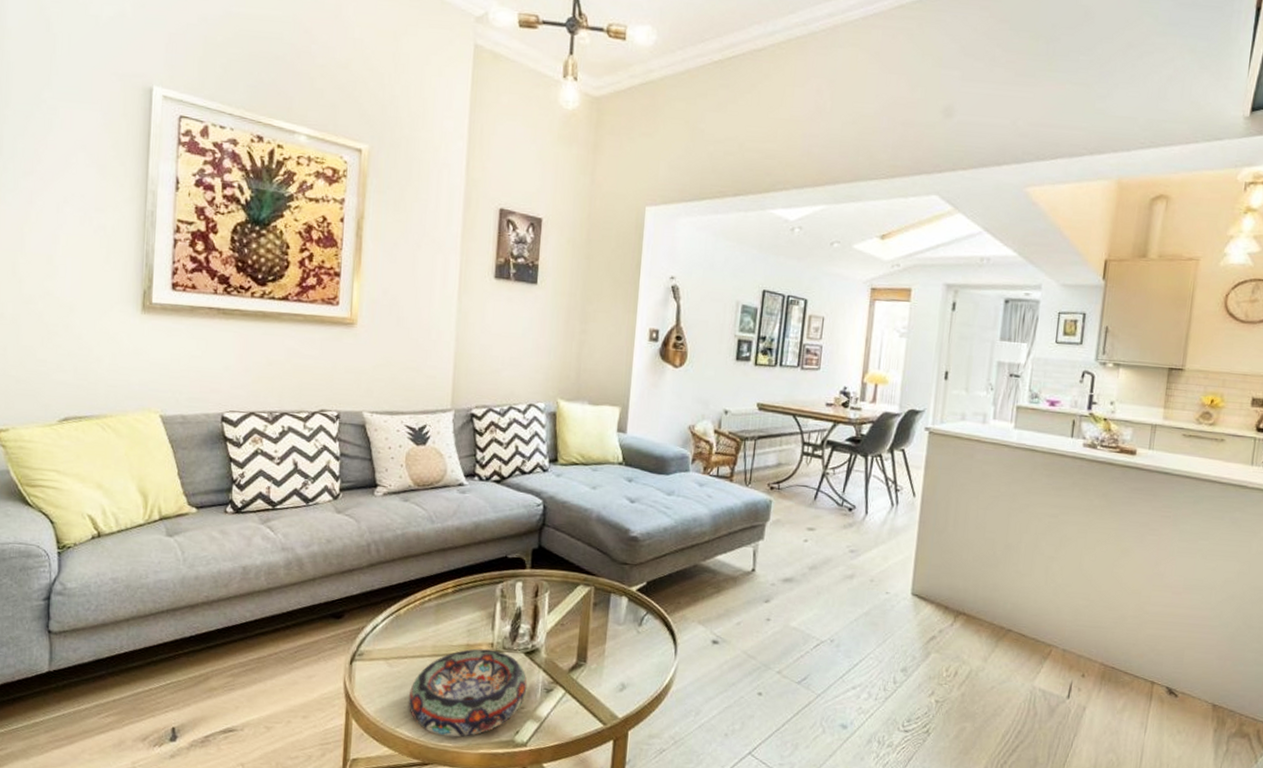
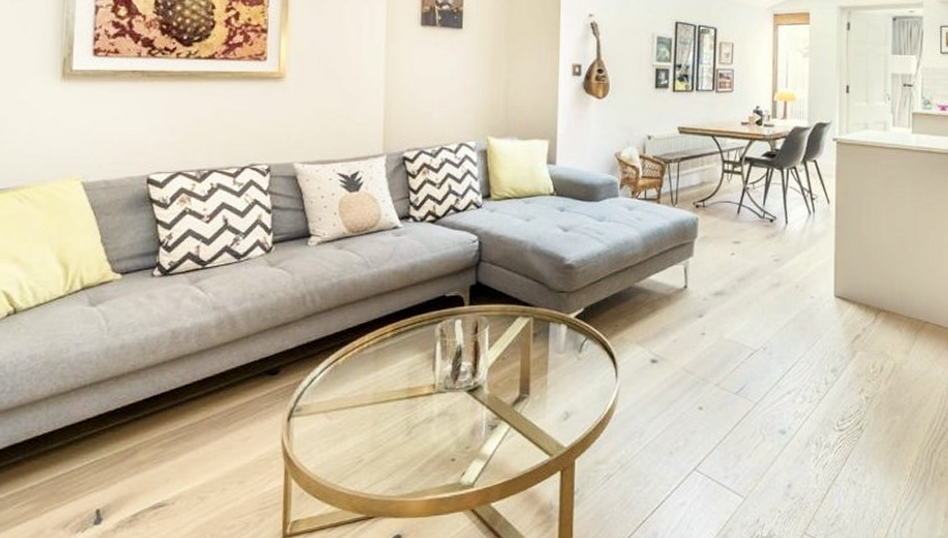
decorative bowl: present [408,648,527,737] -> none [349,391,471,486]

